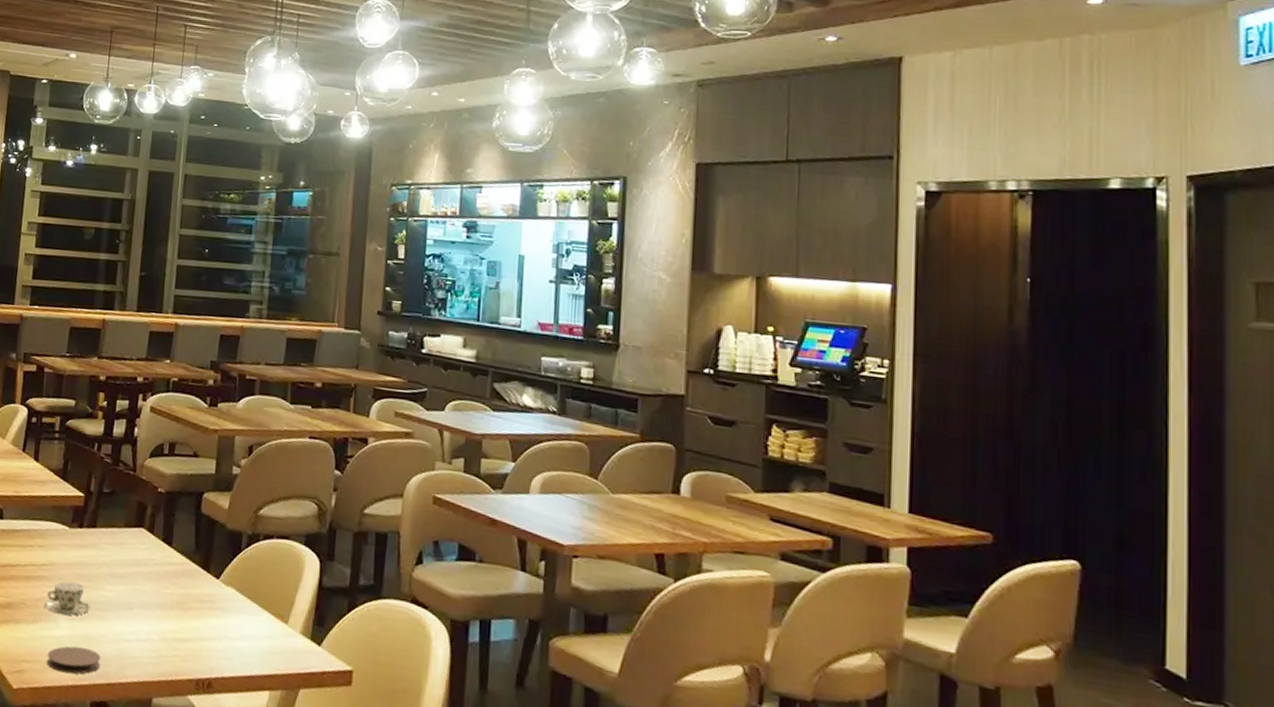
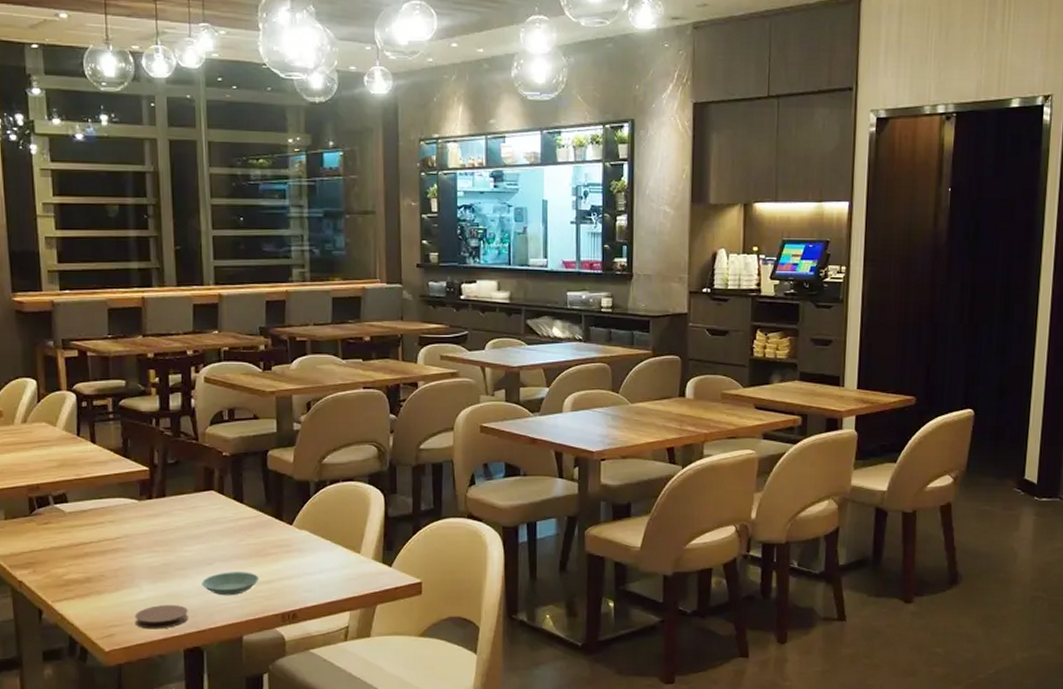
teacup: present [44,581,92,616] -> none [125,549,172,579]
saucer: none [118,621,178,650] -> present [202,572,259,596]

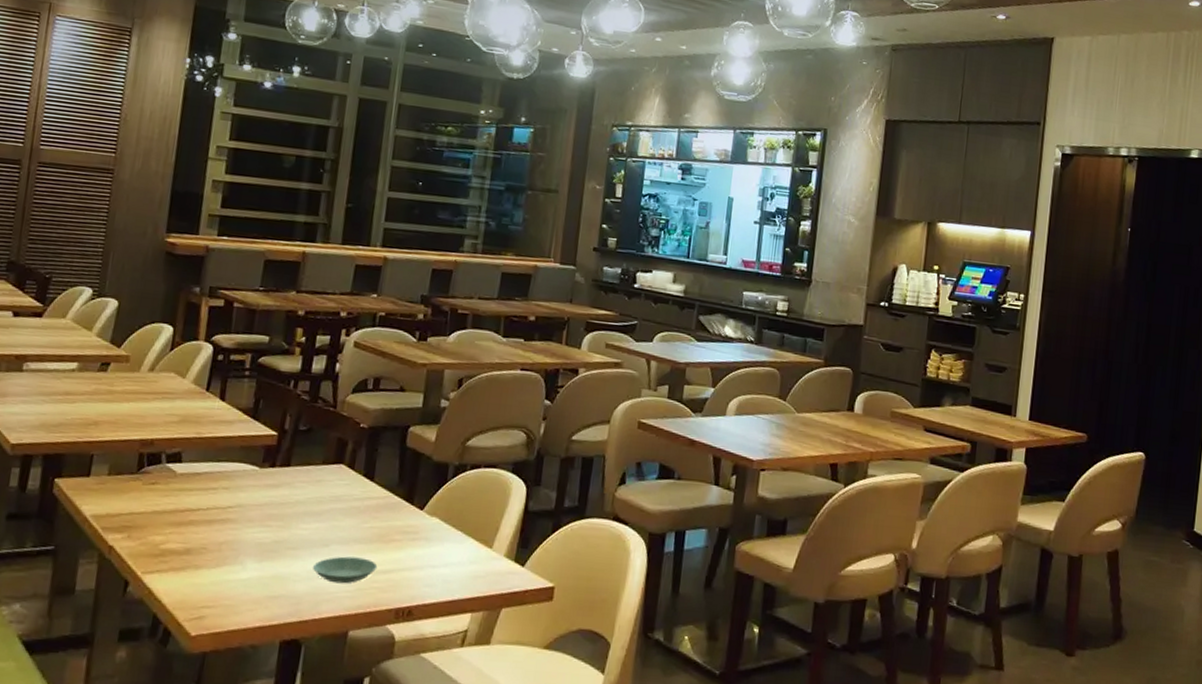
coaster: present [134,605,188,629] -> none [230,587,293,616]

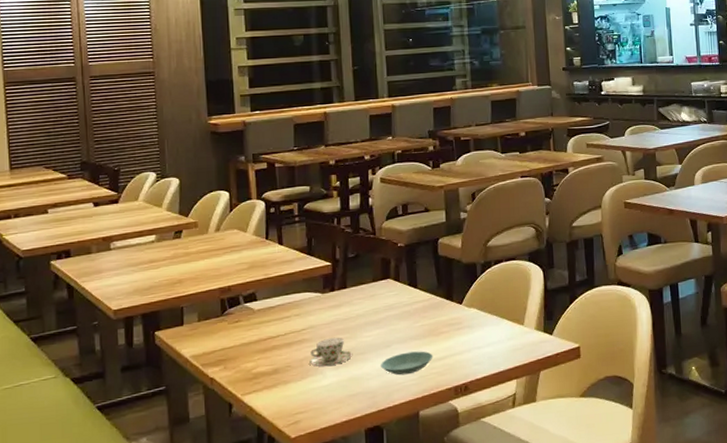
teacup: none [229,522,283,557] -> present [309,337,353,367]

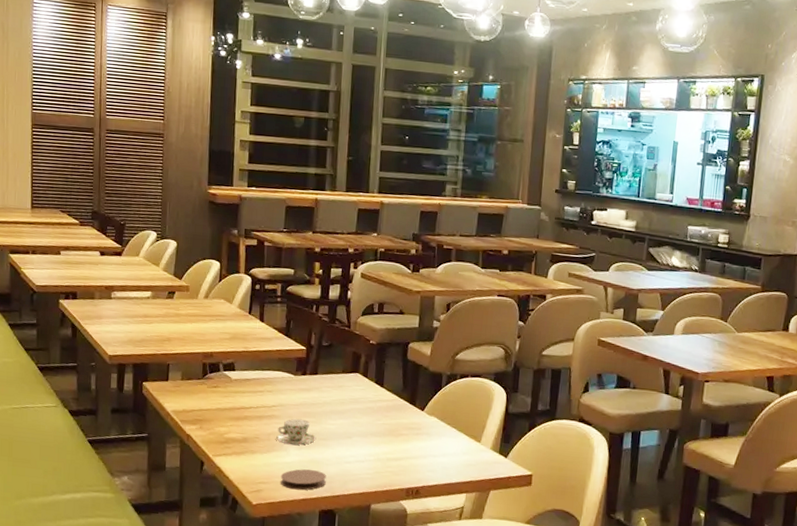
coaster: none [318,387,369,413] -> present [280,469,326,491]
saucer: present [381,351,433,376] -> none [340,446,390,468]

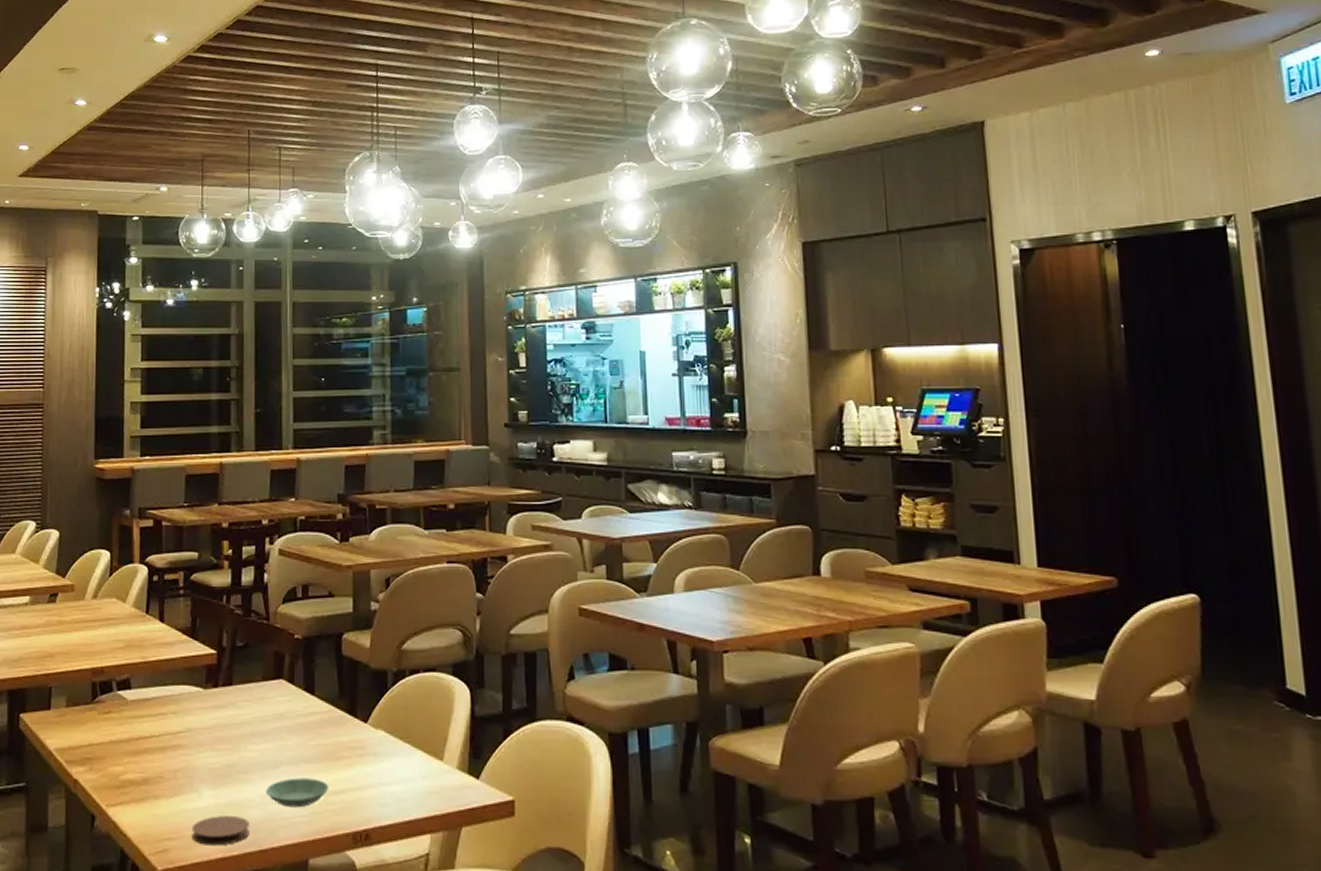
teacup: present [276,418,317,445] -> none [184,746,235,783]
saucer: none [340,446,390,468] -> present [266,778,329,808]

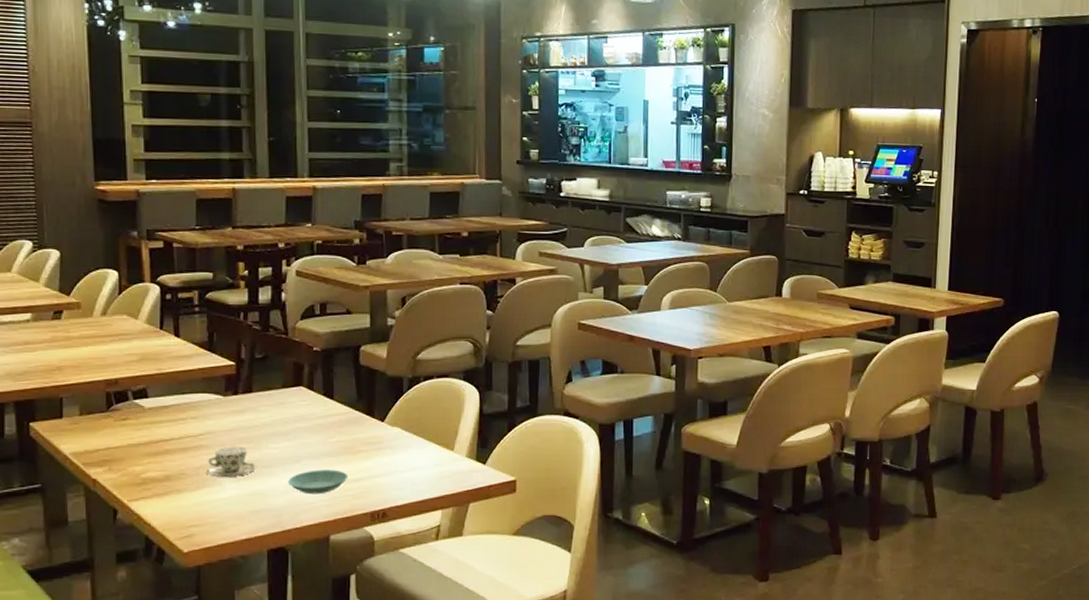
teacup: none [184,746,235,783] -> present [207,446,257,477]
coaster: present [191,816,249,846] -> none [216,504,273,529]

